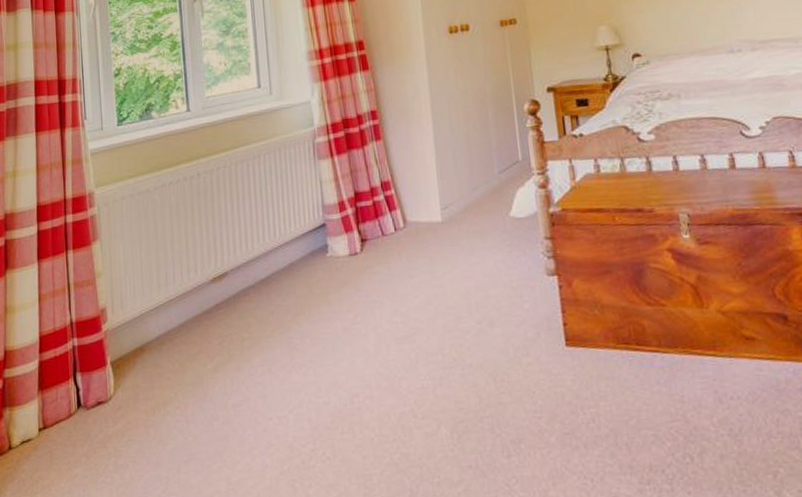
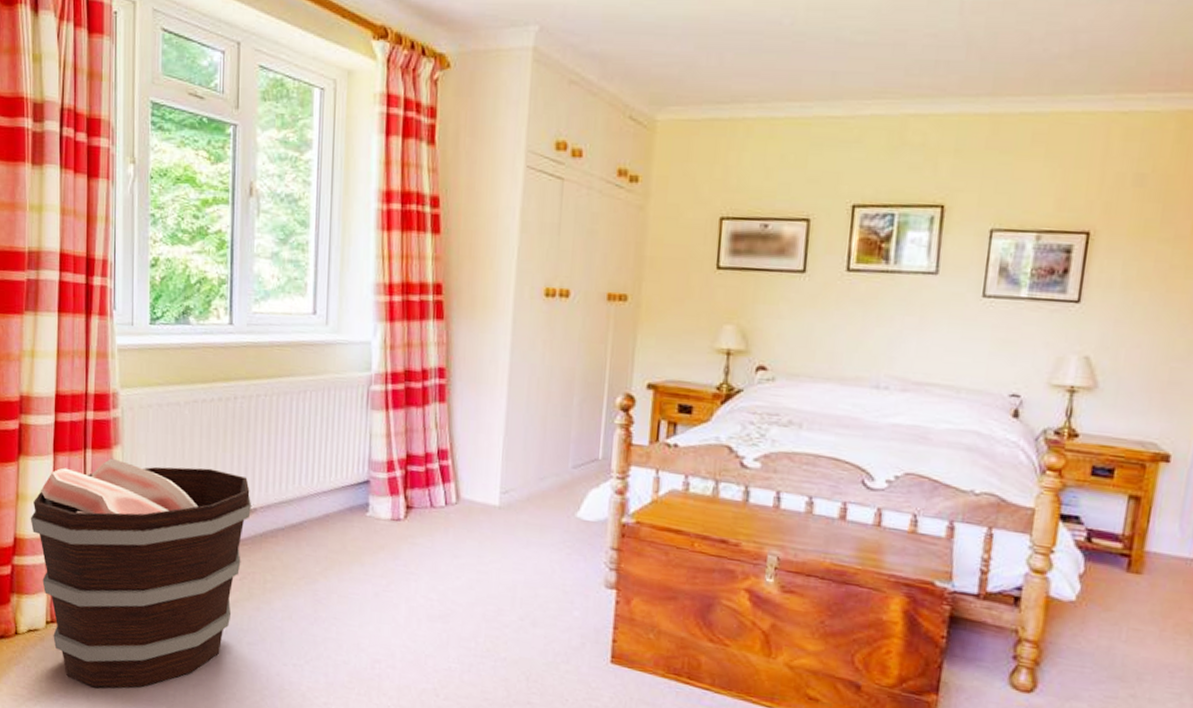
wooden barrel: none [18,243,223,488] -> present [30,458,251,689]

